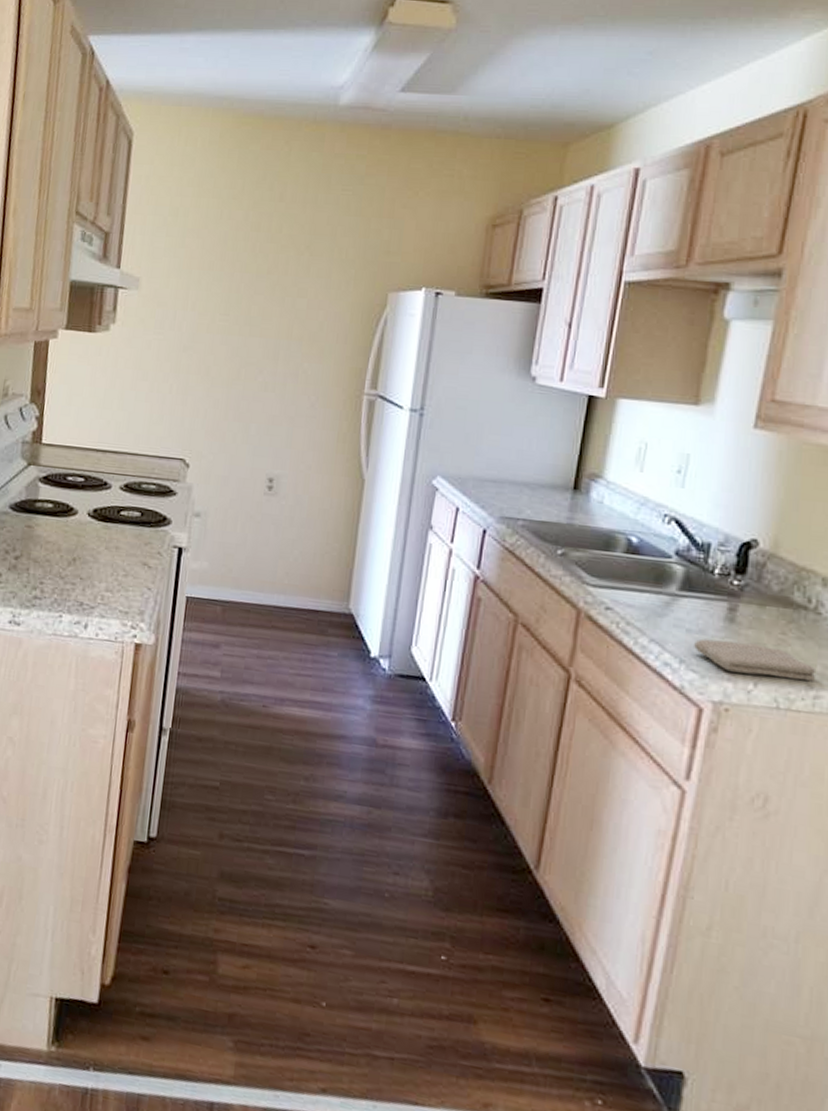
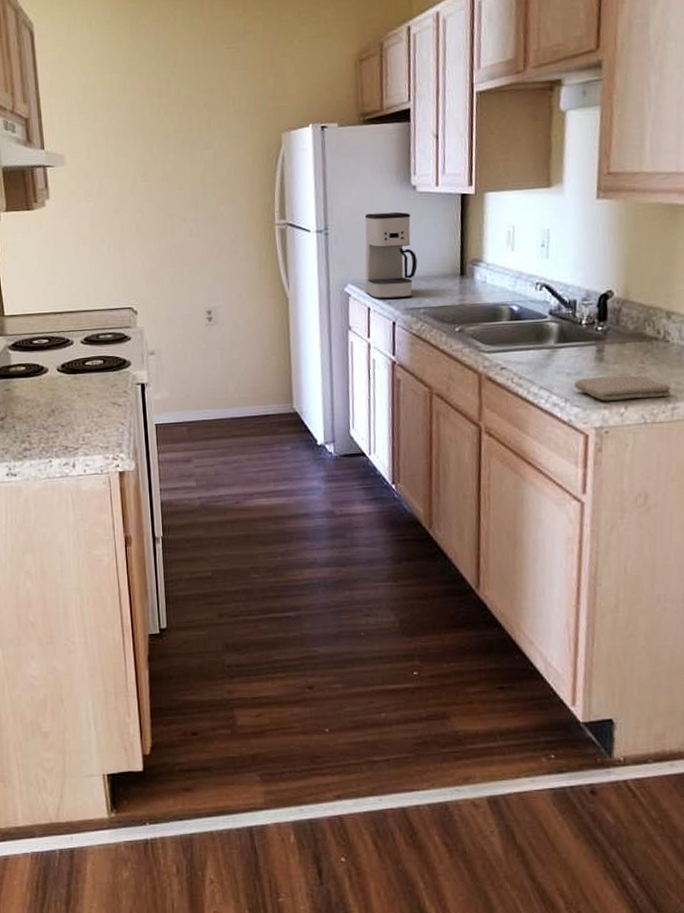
coffee maker: none [457,399,524,504] -> present [364,211,418,299]

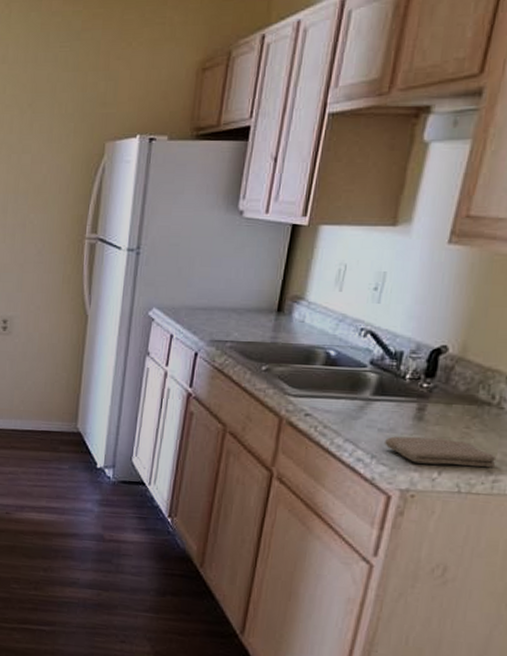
coffee maker: present [364,211,418,299] -> none [171,236,232,329]

